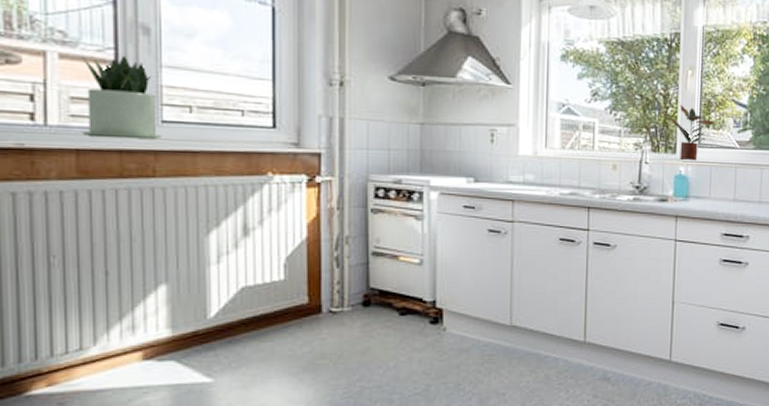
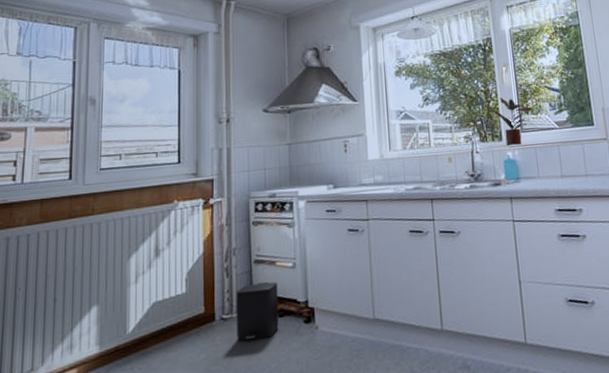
planter: present [82,55,163,140] -> none [46,122,101,189]
pedal bin: none [348,276,400,336] -> present [236,281,279,341]

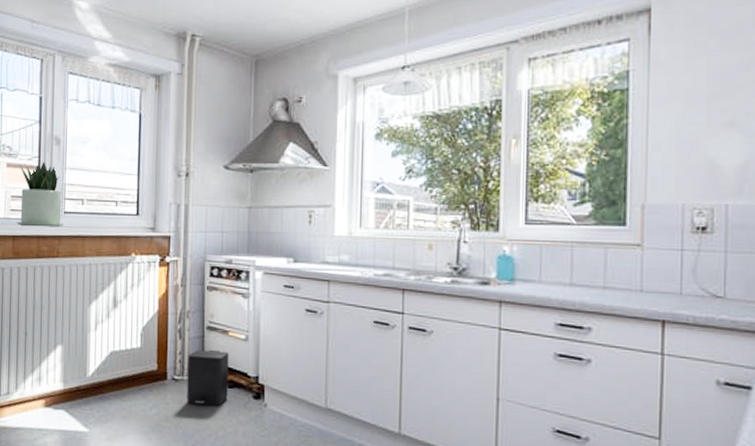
planter: none [46,122,101,189] -> present [17,161,65,227]
potted plant: present [493,97,532,146] -> none [492,178,543,240]

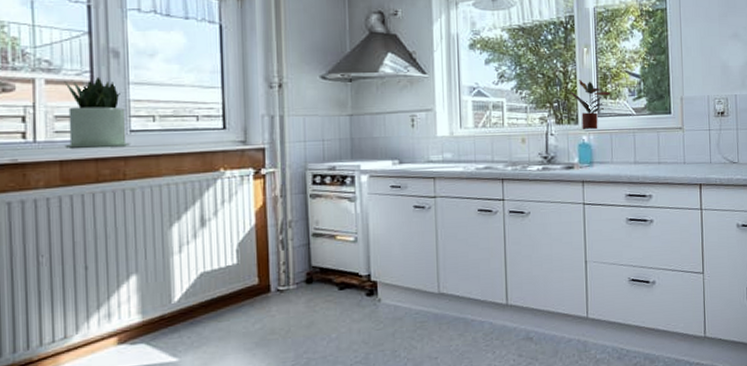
pedal bin: present [187,349,229,406] -> none [293,254,339,312]
potted plant: none [492,178,543,240] -> present [571,80,611,130]

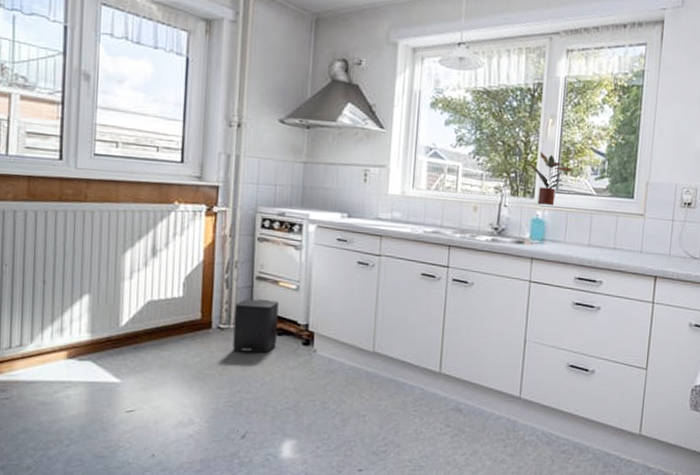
planter: present [64,76,132,150] -> none [33,97,94,170]
pedal bin: none [293,254,339,312] -> present [232,298,279,353]

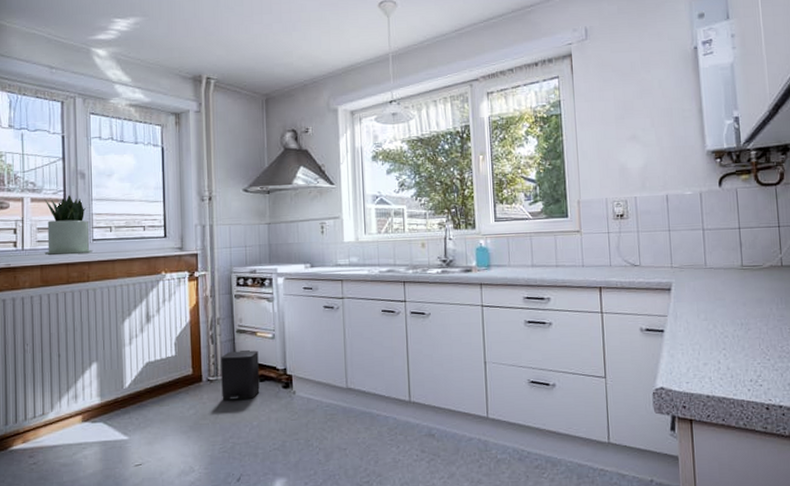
planter: none [33,97,94,170] -> present [44,194,94,256]
potted plant: present [530,152,572,206] -> none [467,186,507,235]

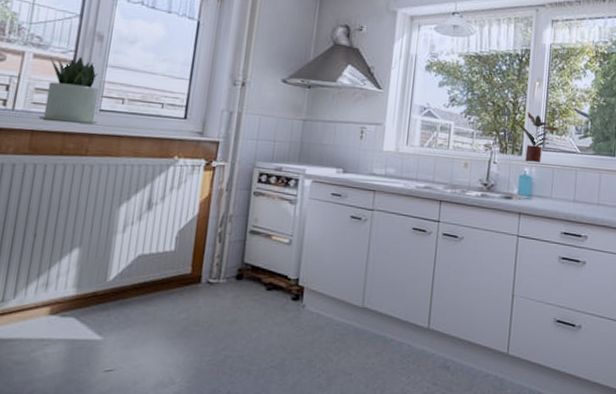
pedal bin: present [221,349,260,400] -> none [220,252,271,308]
potted plant: none [467,186,507,235] -> present [518,112,557,163]

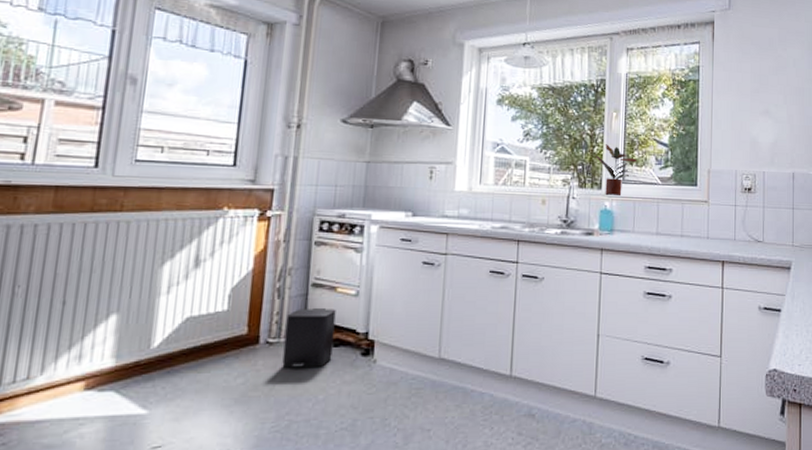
planter: present [38,56,99,125] -> none [63,102,135,177]
pedal bin: none [220,252,271,308] -> present [282,307,336,368]

